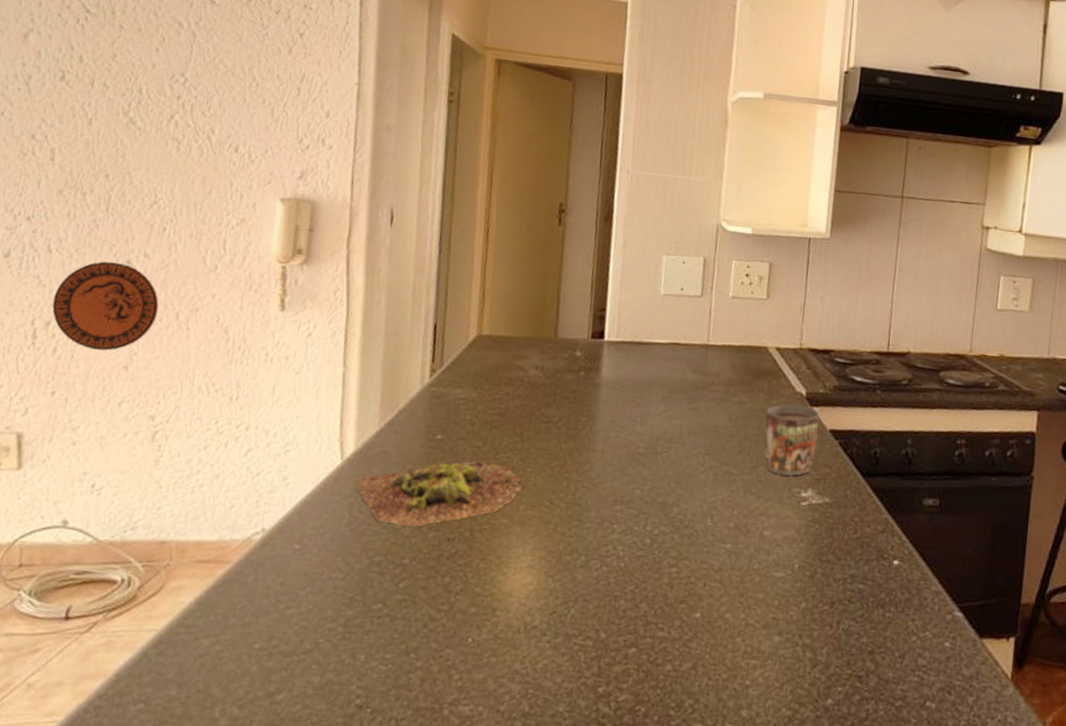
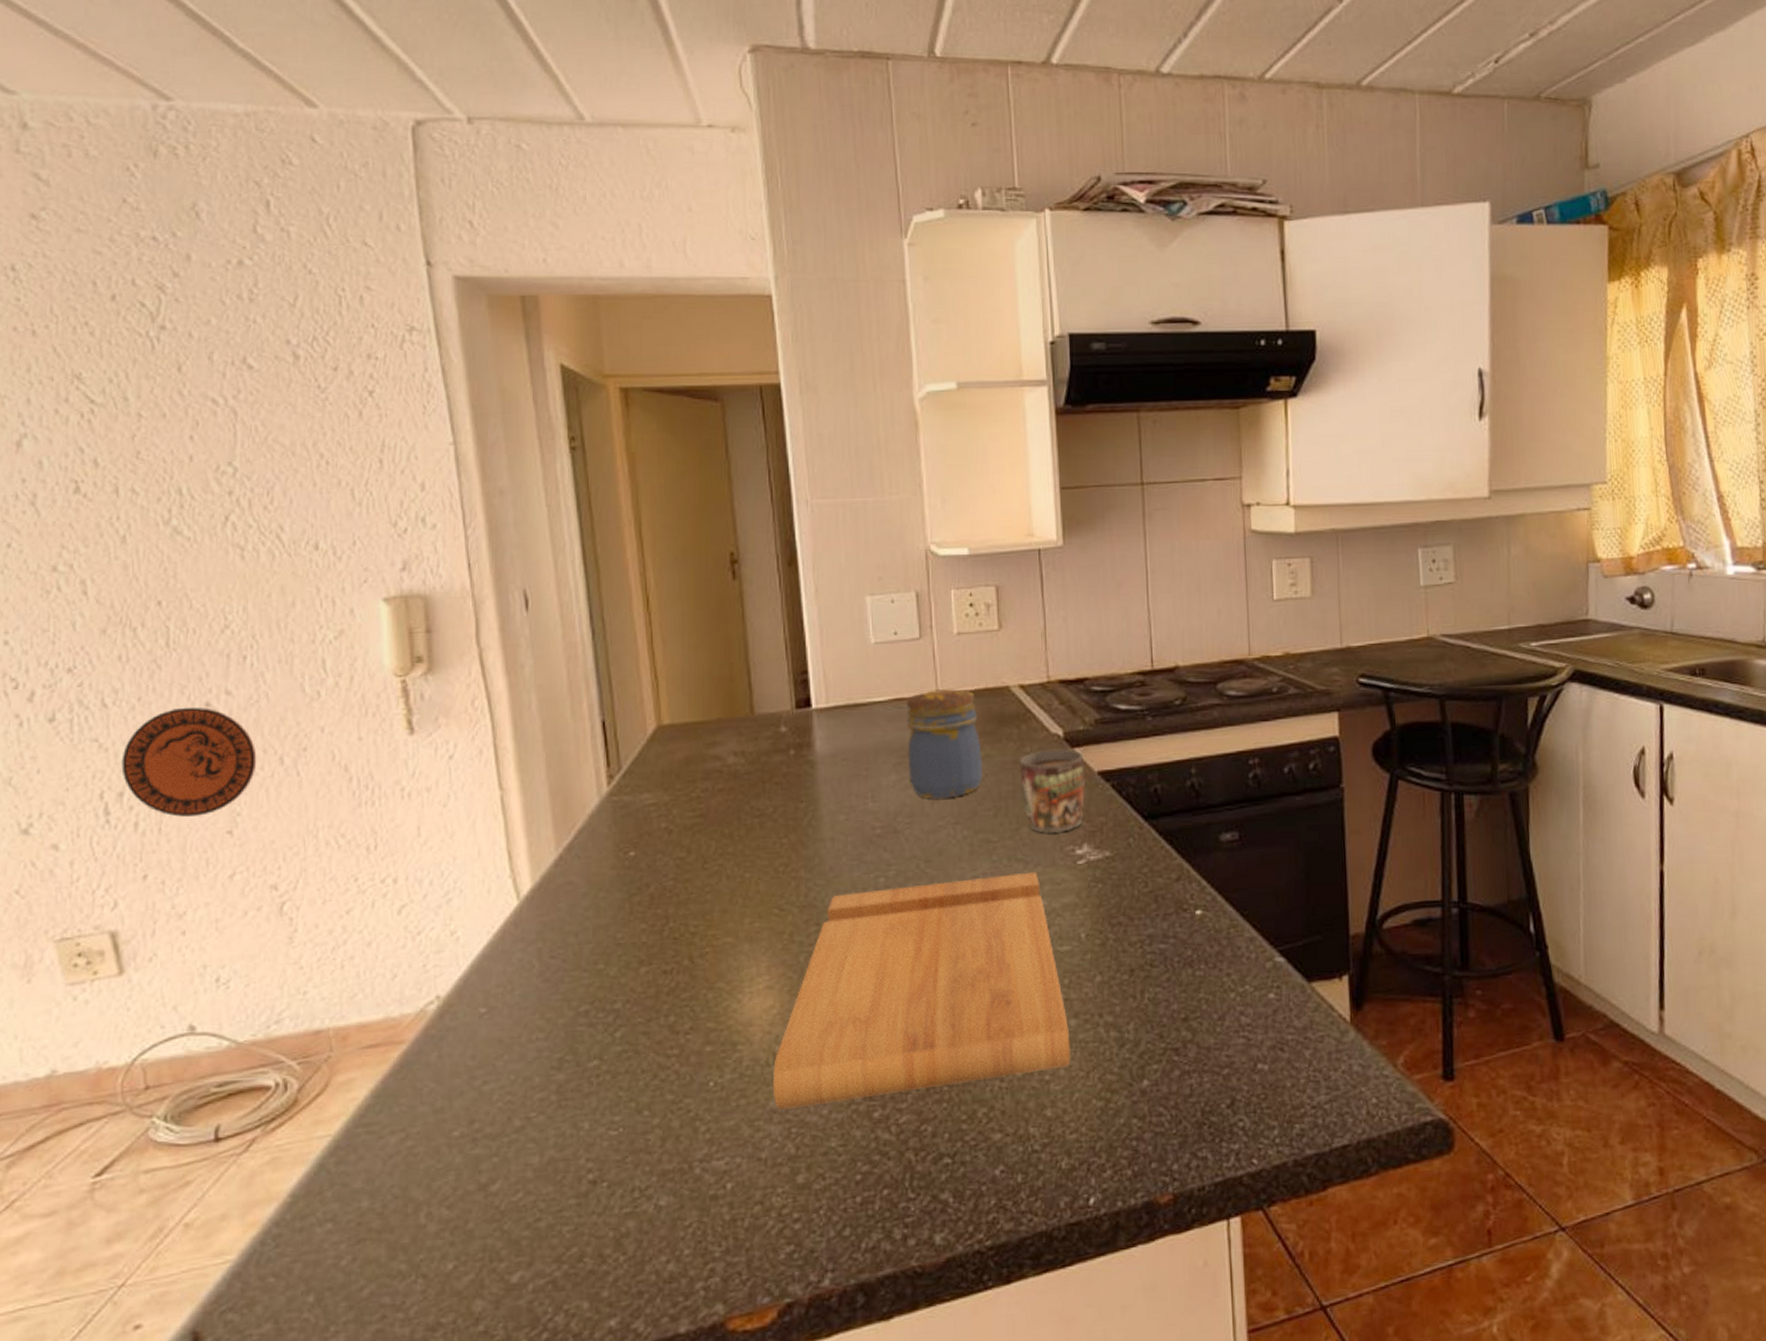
succulent plant: present [355,460,523,527] -> none [541,872,744,965]
cutting board: none [518,498,772,677] -> present [772,871,1071,1111]
jar: none [673,340,738,432] -> present [906,688,983,799]

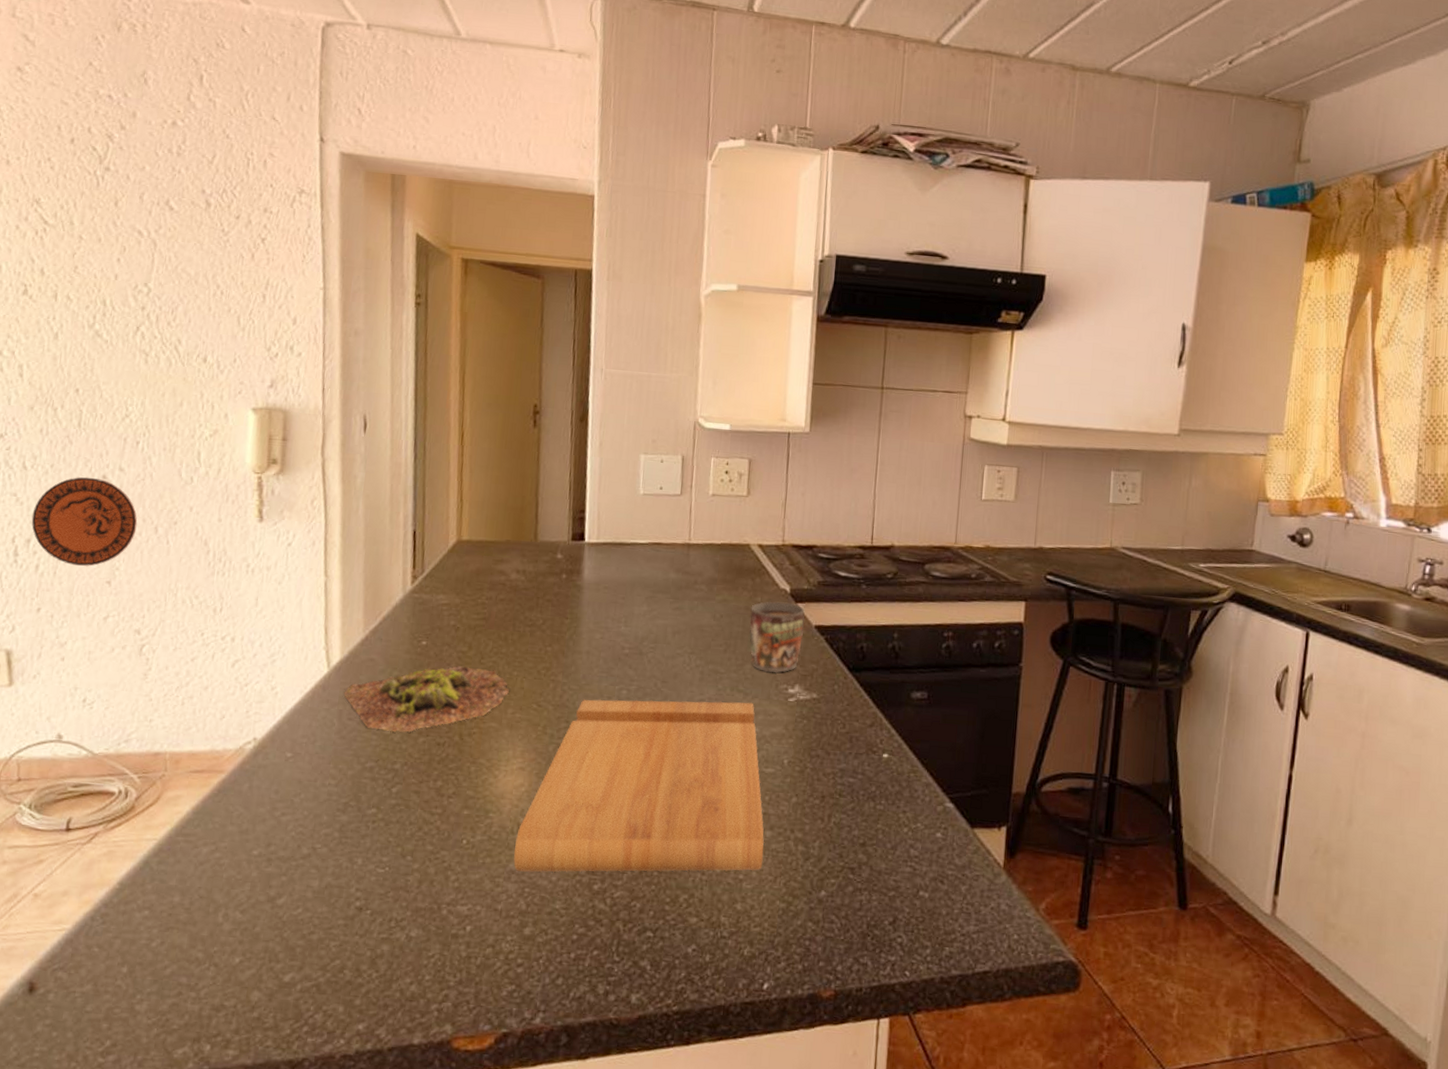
succulent plant: none [541,872,744,965] -> present [343,665,510,733]
jar: present [906,688,983,799] -> none [657,539,721,631]

